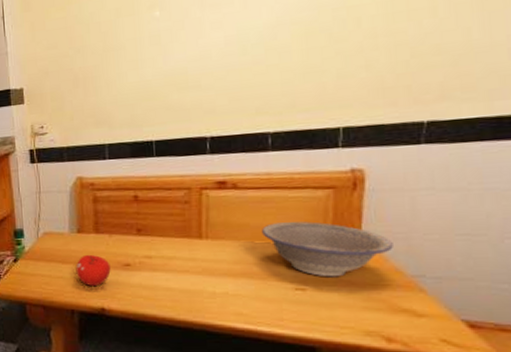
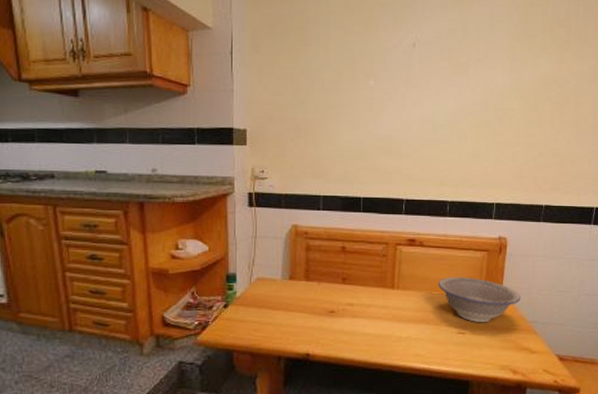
fruit: present [76,254,111,286] -> none [285,301,317,332]

